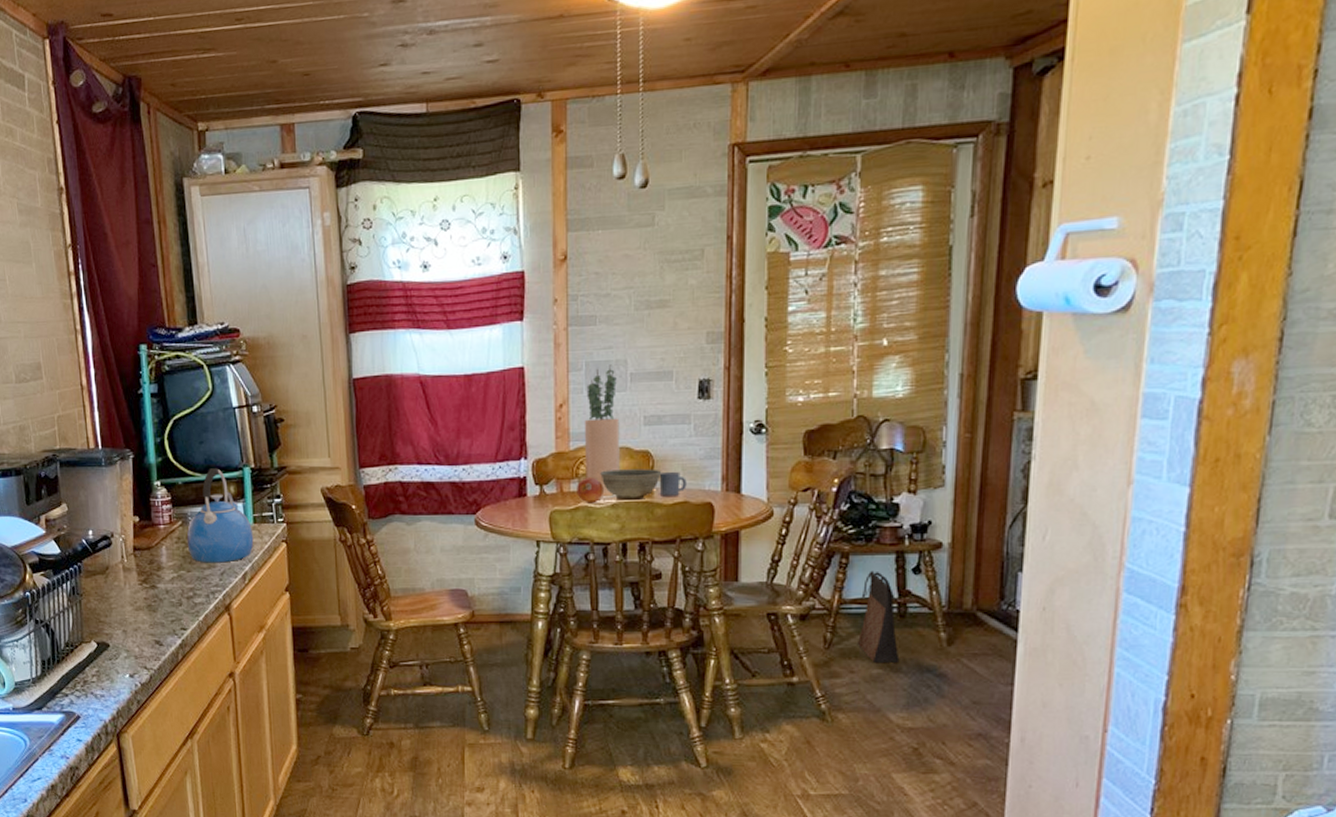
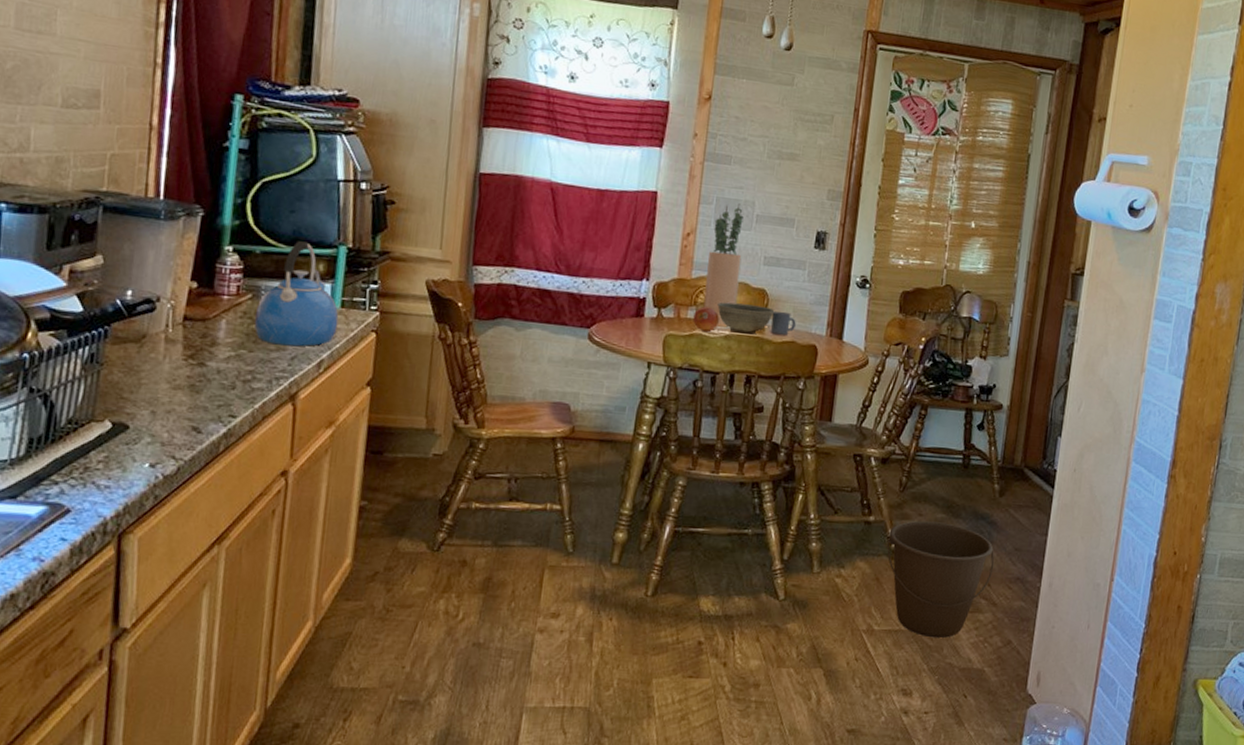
bucket: none [815,678,948,801] -> present [886,520,994,638]
bag: present [858,570,900,662] -> none [928,423,963,509]

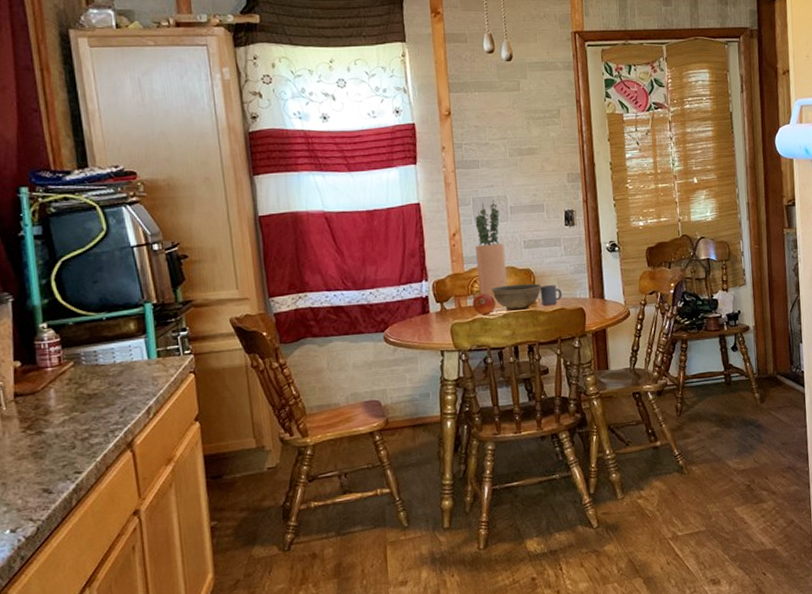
kettle: present [254,241,339,347] -> none [79,306,159,402]
bucket: present [886,520,994,638] -> none [674,434,768,532]

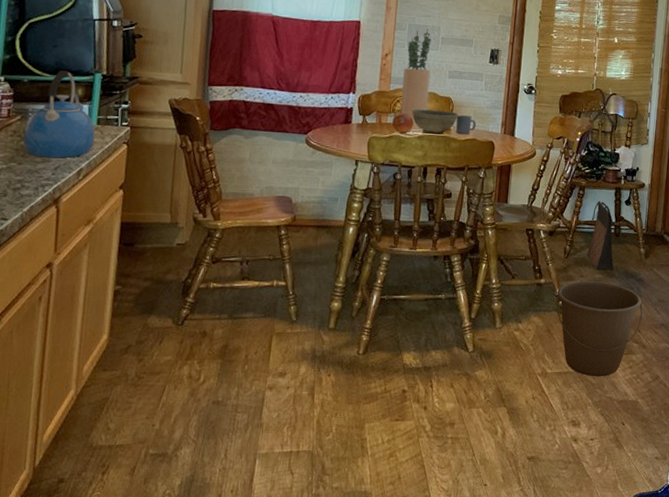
kettle: none [79,306,159,402] -> present [22,70,95,158]
bucket: none [674,434,768,532] -> present [555,281,643,376]
bag: none [699,351,730,422] -> present [587,201,614,270]

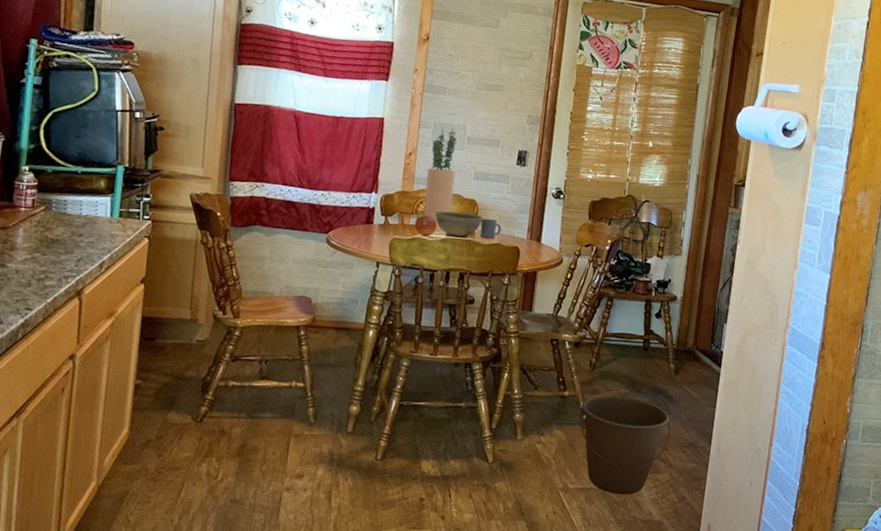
kettle: present [22,70,95,158] -> none [46,161,117,250]
bag: present [587,201,614,270] -> none [614,312,643,385]

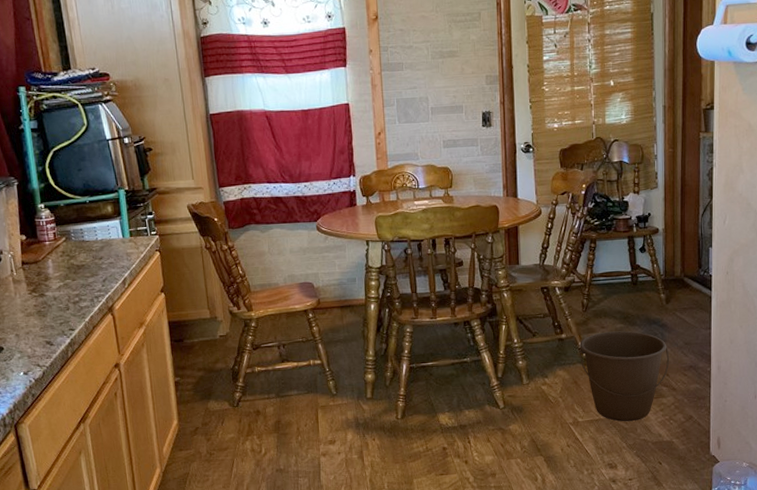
fruit: present [414,215,437,237] -> none [395,189,416,210]
vase: present [423,127,457,233] -> none [398,101,427,205]
bowl: present [435,211,483,239] -> none [412,181,458,207]
mug: present [480,218,502,240] -> none [457,182,478,203]

